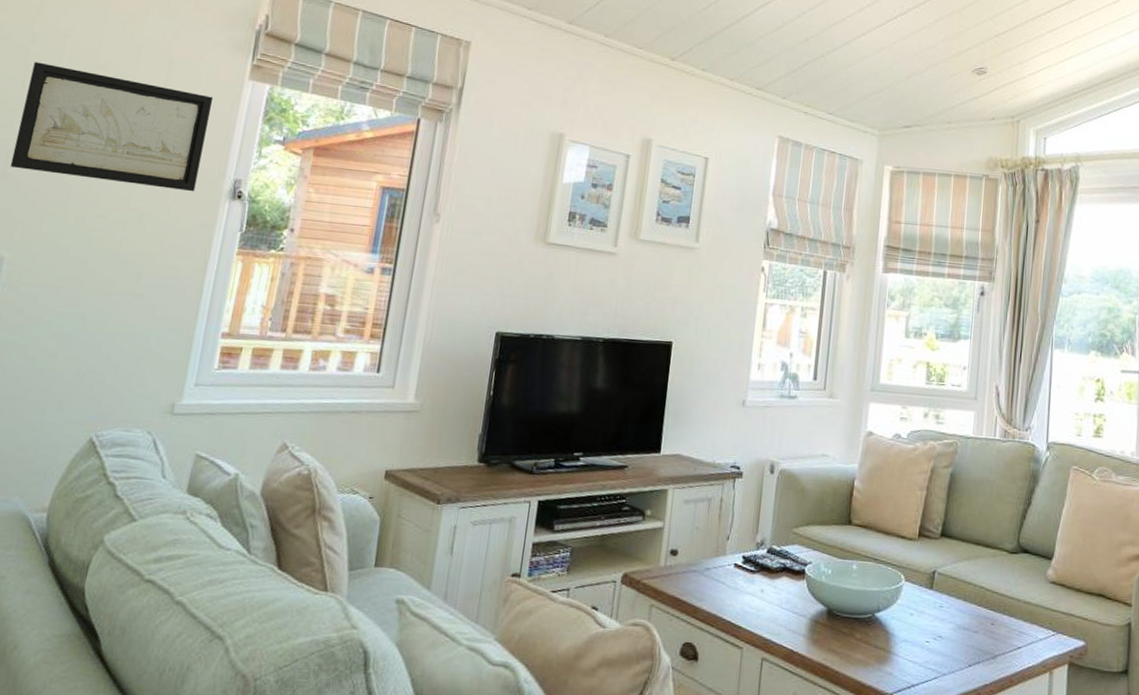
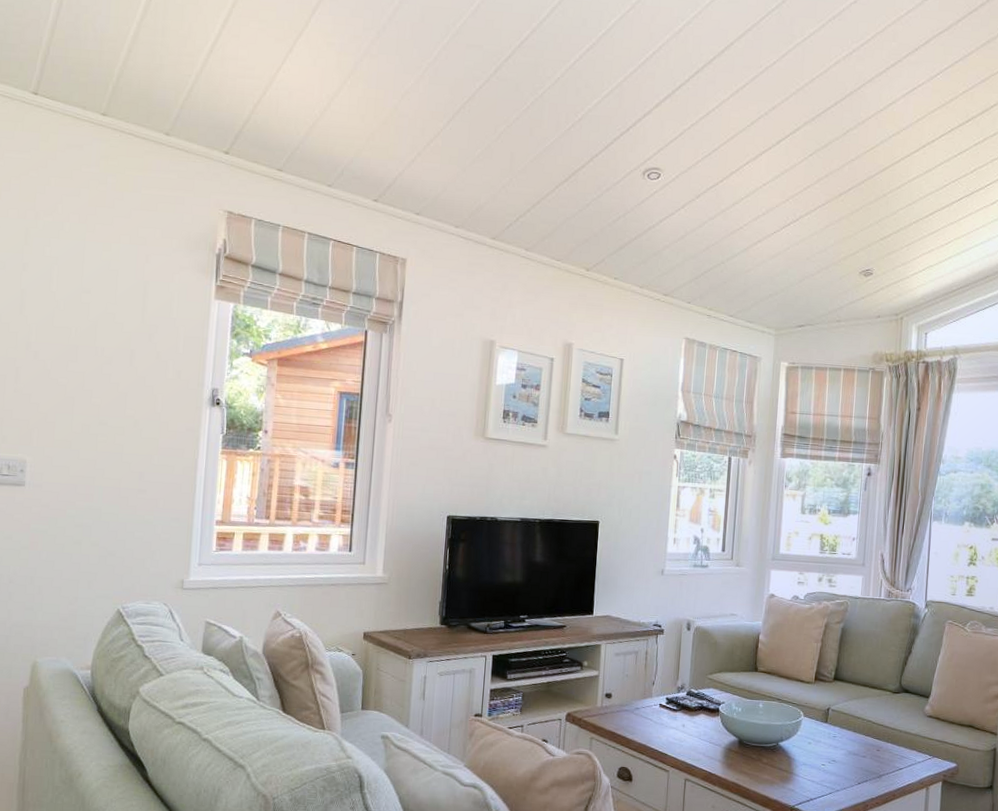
wall art: present [10,61,214,192] -> none [20,288,186,401]

